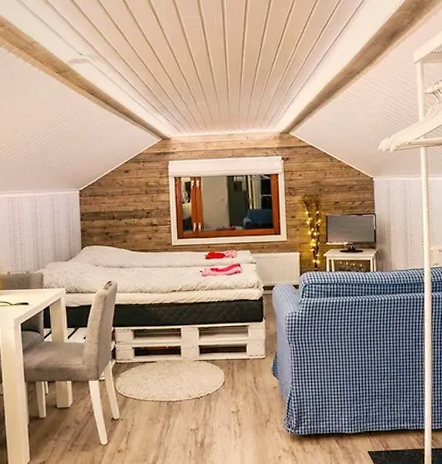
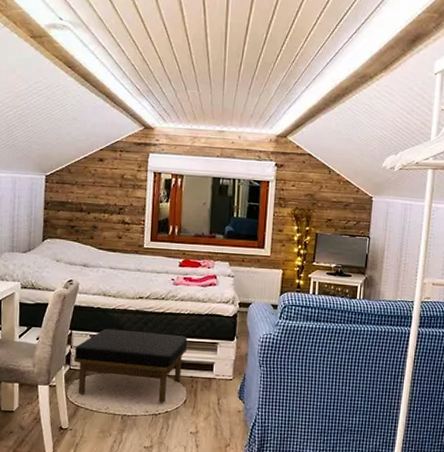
ottoman: none [119,321,221,386] -> present [74,328,188,403]

